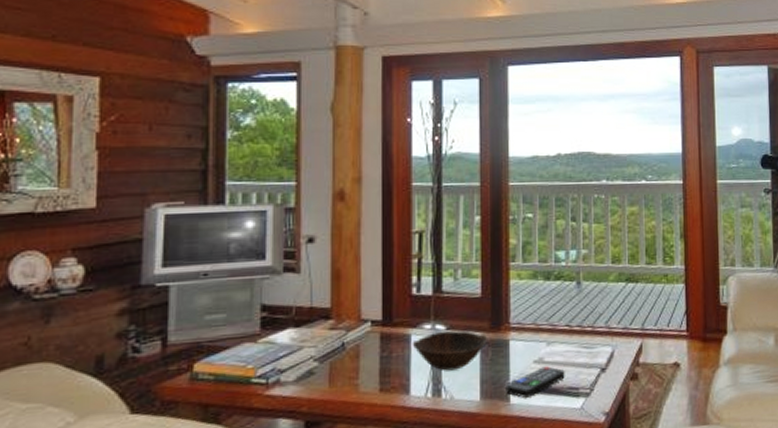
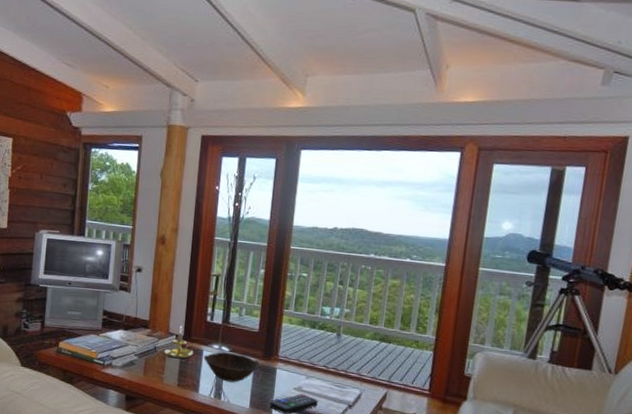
candle holder: none [356,307,400,355] -> present [164,326,196,359]

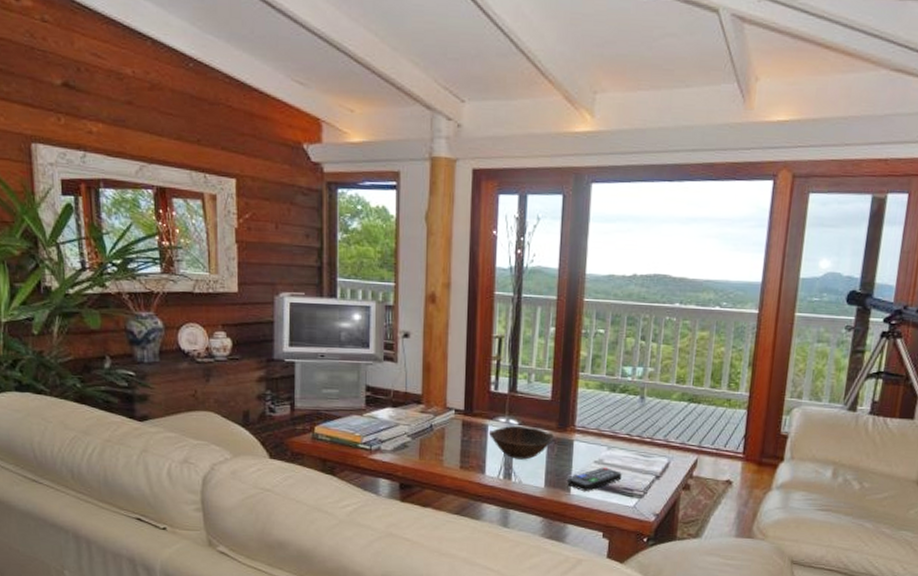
candle holder: present [164,326,196,359] -> none [442,398,479,437]

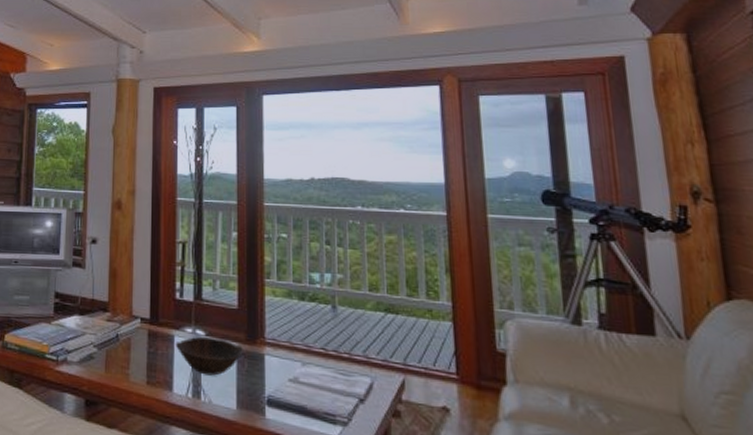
remote control: present [567,467,622,491] -> none [261,386,321,415]

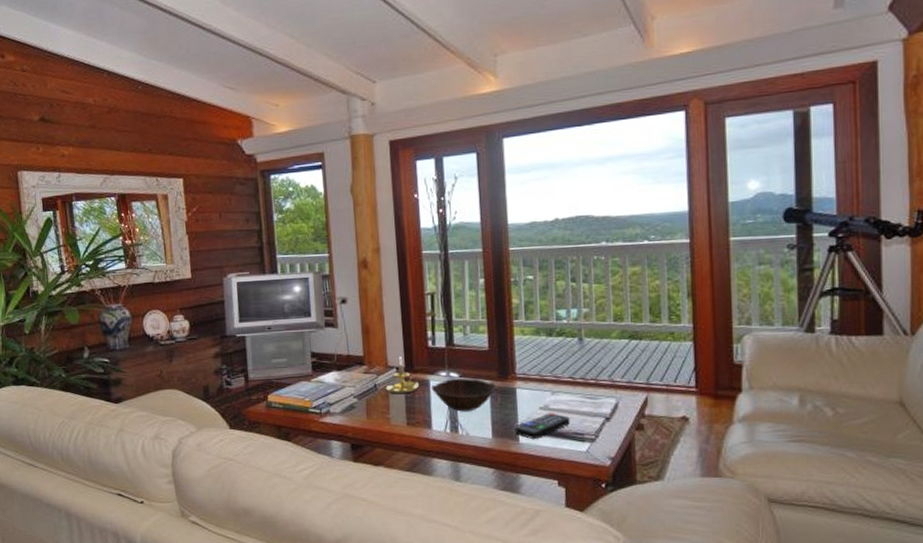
candle holder: none [128,306,165,349] -> present [385,356,420,395]
remote control: none [261,386,321,415] -> present [515,413,570,439]

